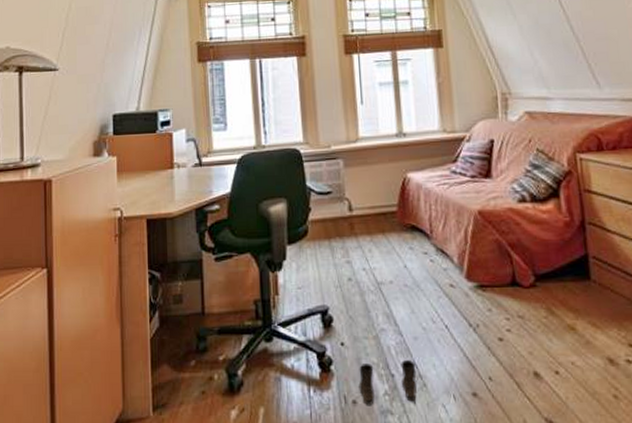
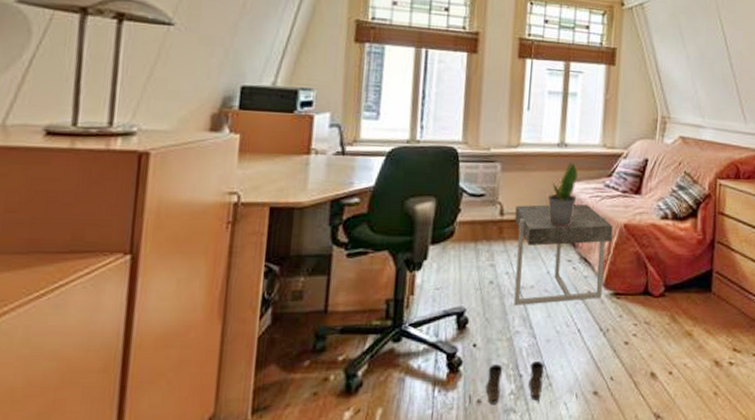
side table: none [363,193,468,302] -> present [514,204,613,305]
potted plant: none [393,150,424,218] -> present [547,161,578,227]

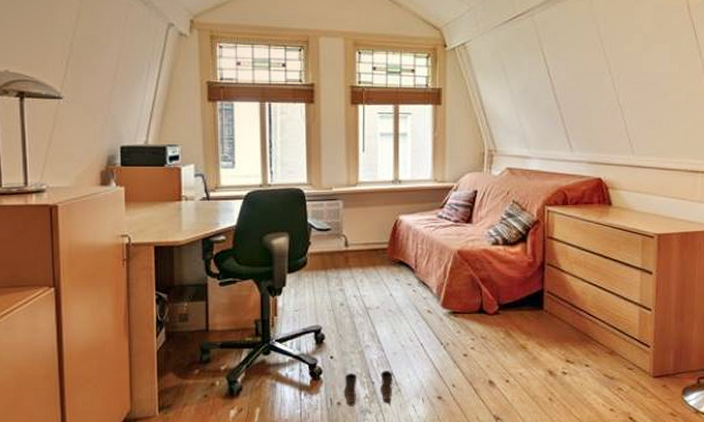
side table: present [514,204,613,305] -> none [358,233,447,323]
potted plant: present [547,161,578,227] -> none [386,196,413,254]

